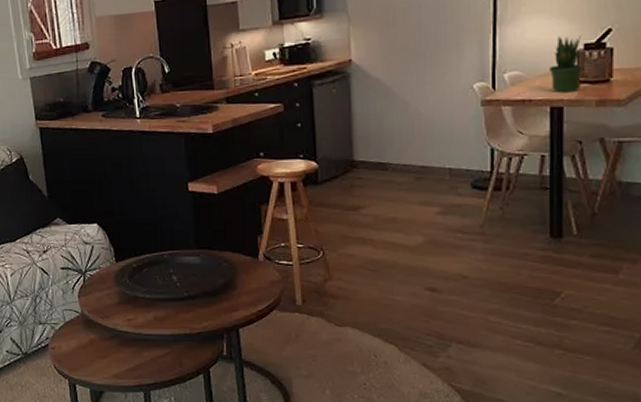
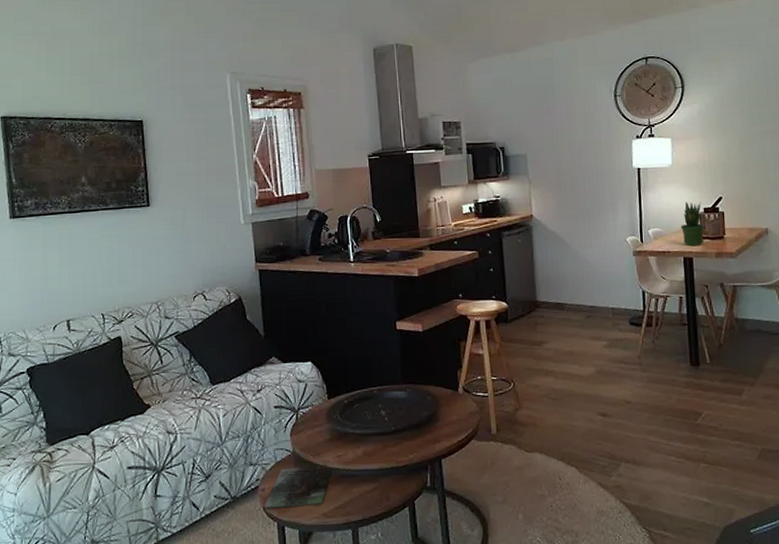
magazine: none [54,327,123,367] -> present [263,465,333,510]

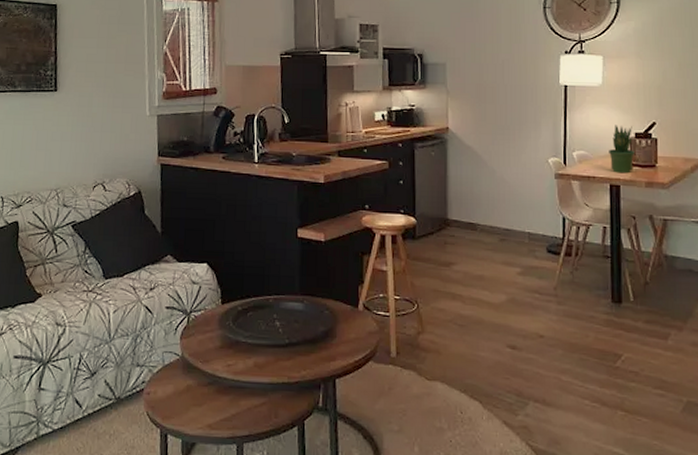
magazine: present [263,465,333,510] -> none [147,372,221,415]

